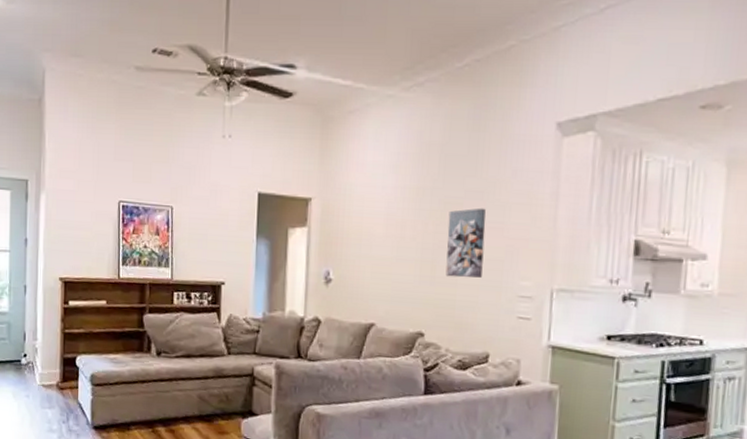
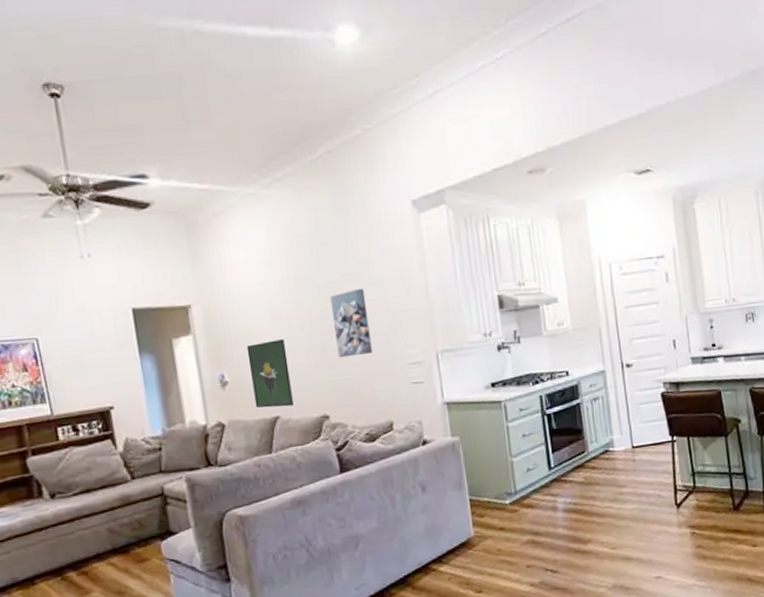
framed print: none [354,246,395,316] -> present [246,339,293,408]

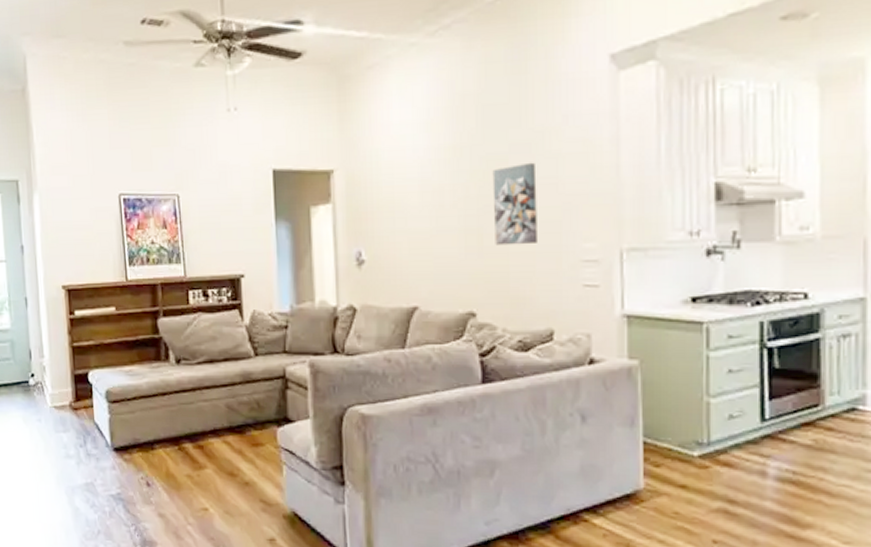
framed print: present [246,339,293,408] -> none [389,217,435,297]

